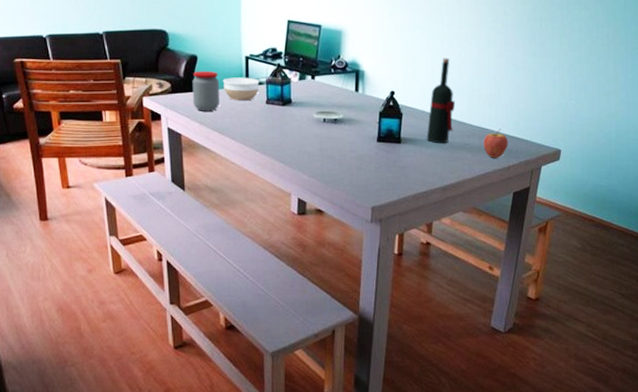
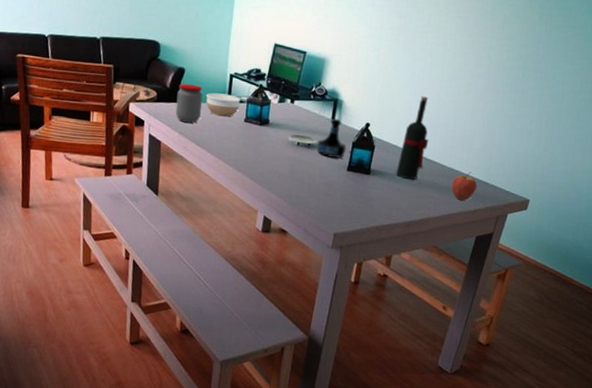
tequila bottle: none [343,90,374,131] -> present [316,118,347,159]

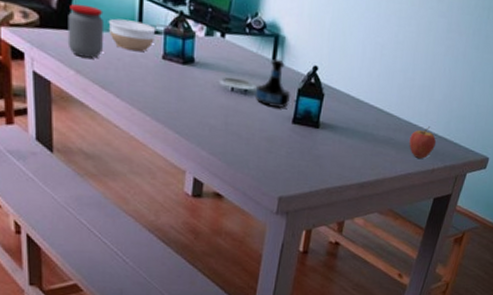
wine bottle: present [395,96,429,180] -> none [348,35,385,135]

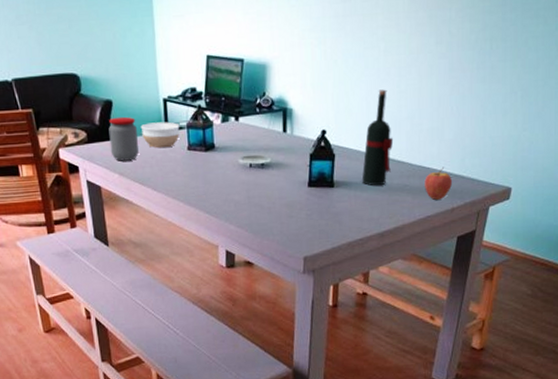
tequila bottle: present [255,58,291,109] -> none [271,130,304,176]
wine bottle: none [348,35,385,135] -> present [361,89,394,186]

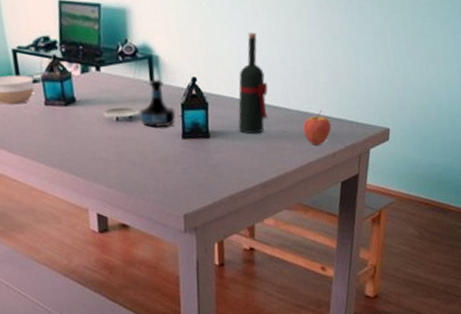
tequila bottle: none [271,130,304,176] -> present [139,78,176,128]

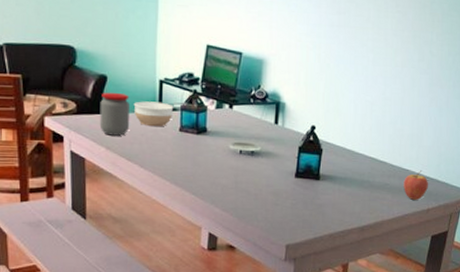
tequila bottle: present [139,78,176,128] -> none [261,122,293,166]
wine bottle: present [238,32,268,134] -> none [346,95,378,183]

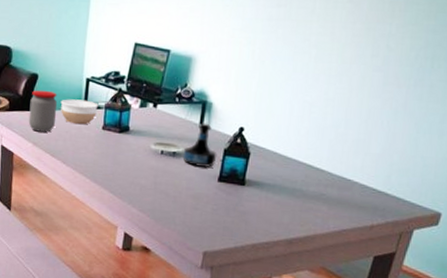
tequila bottle: none [261,122,293,166] -> present [182,122,218,168]
fruit: present [403,170,429,200] -> none [343,181,375,214]

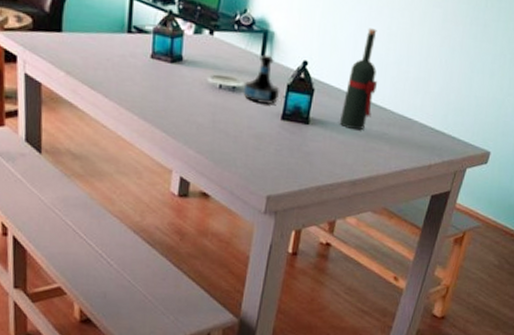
jar: present [28,90,57,132] -> none [59,6,94,59]
bowl: present [60,99,99,125] -> none [98,19,145,52]
wine bottle: none [275,94,315,191] -> present [339,28,378,130]

